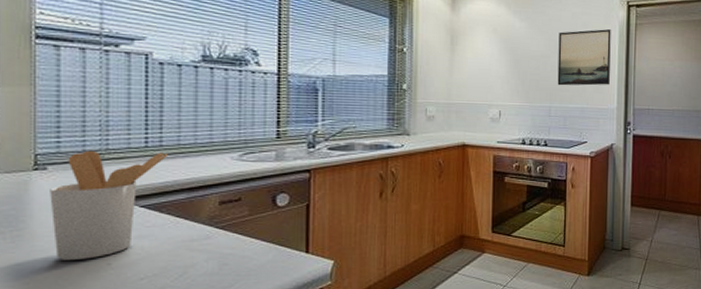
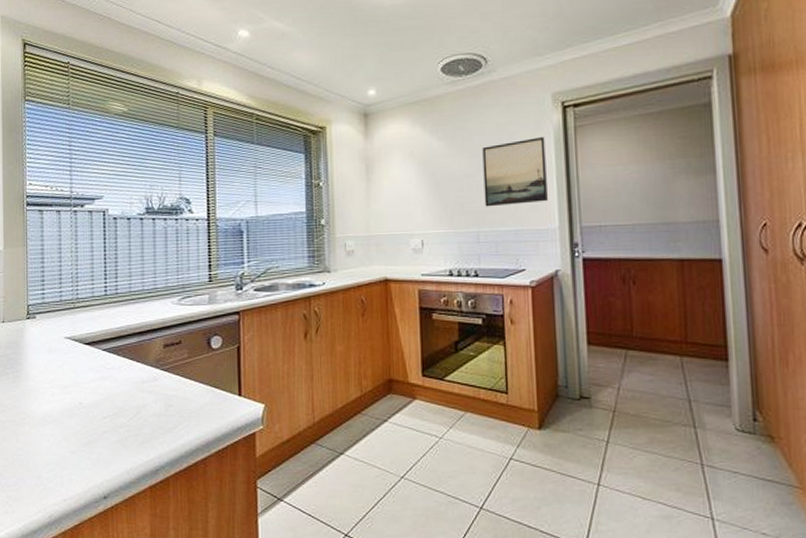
utensil holder: present [50,150,169,260] -> none [38,300,123,399]

